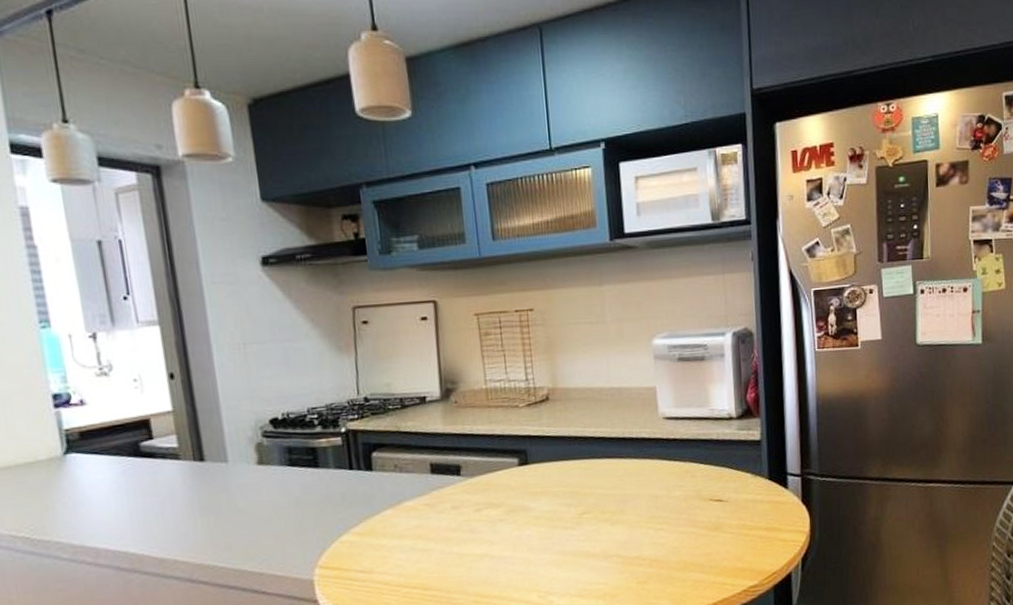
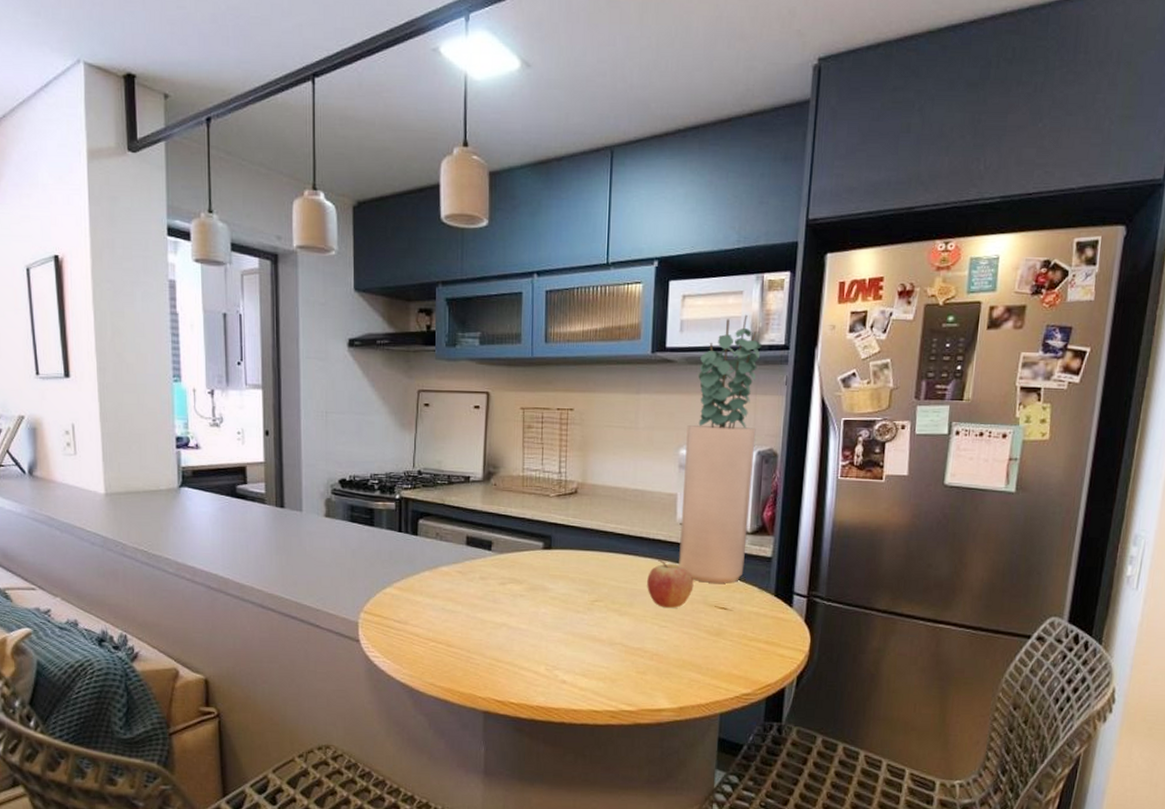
fruit: none [636,458,686,509] -> present [647,559,694,608]
vase: none [657,191,735,477] -> present [679,314,761,584]

